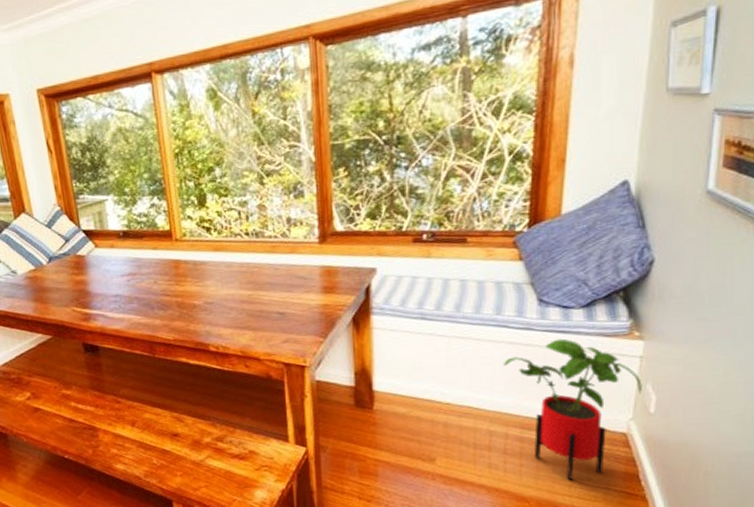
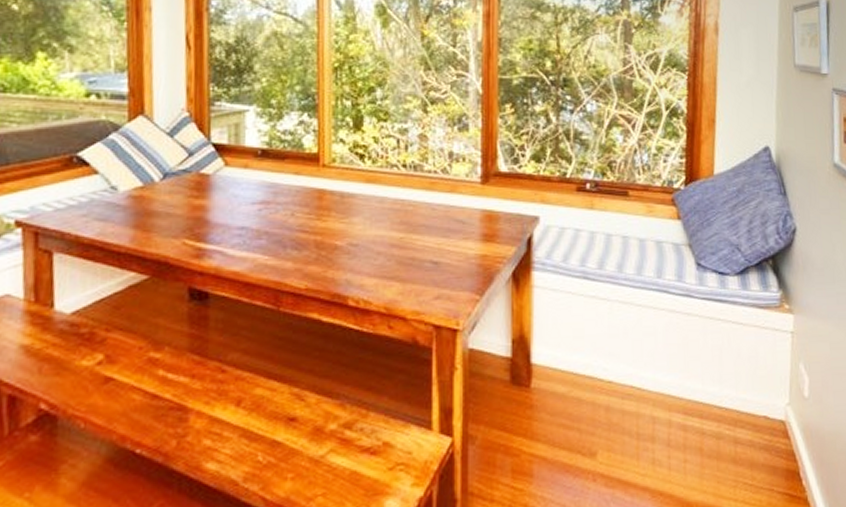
house plant: present [504,338,642,481] -> none [665,308,796,481]

